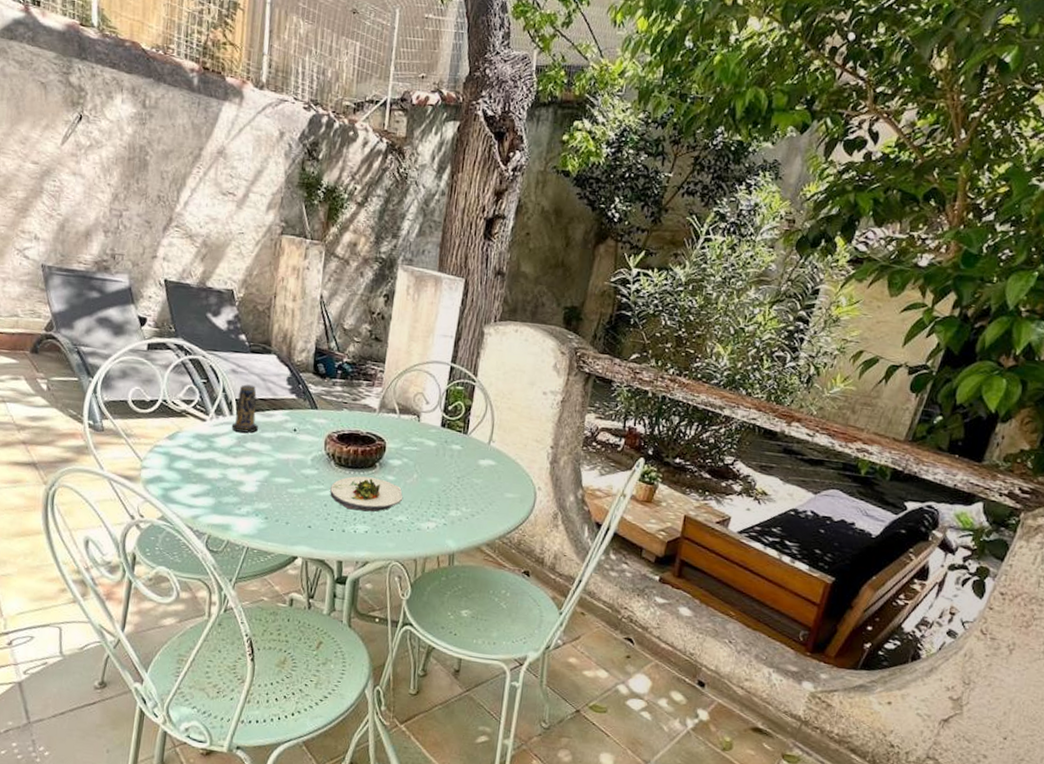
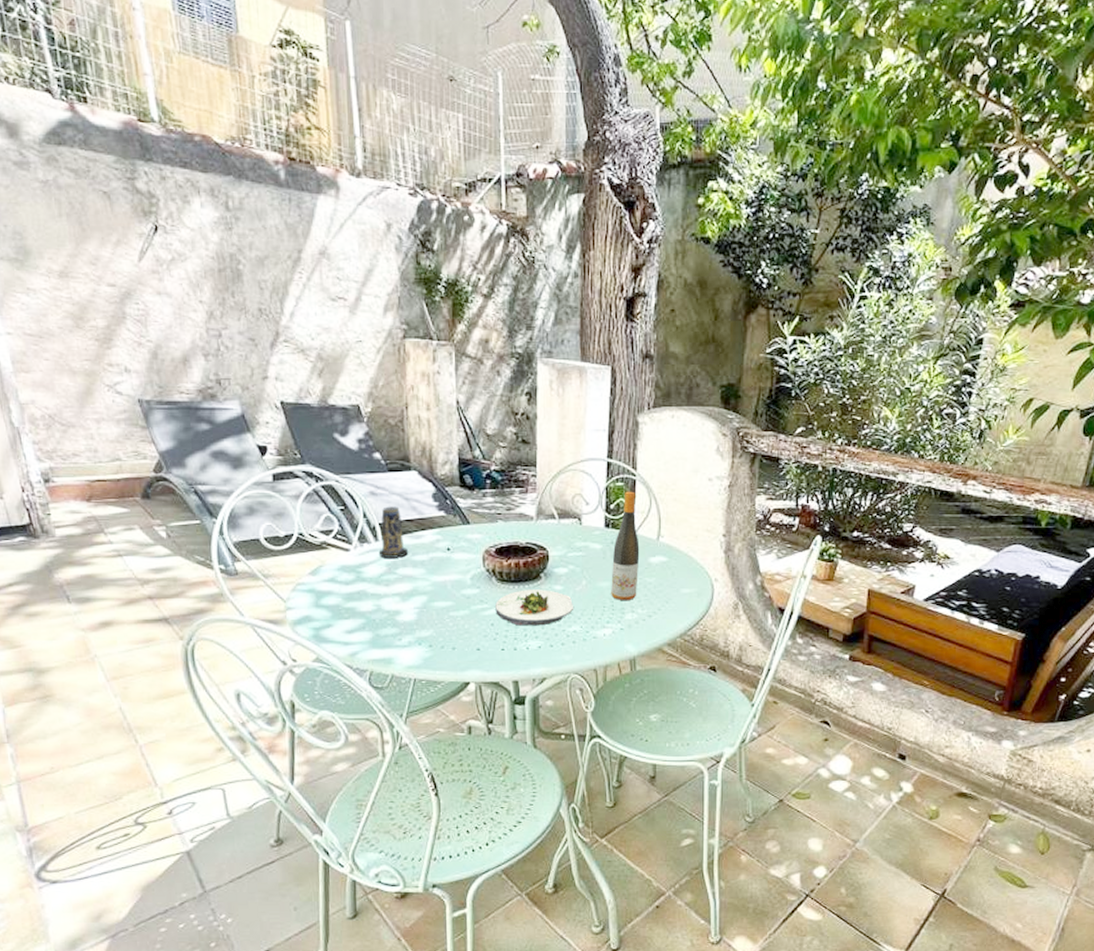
wine bottle: none [439,395,473,499] -> present [611,491,640,601]

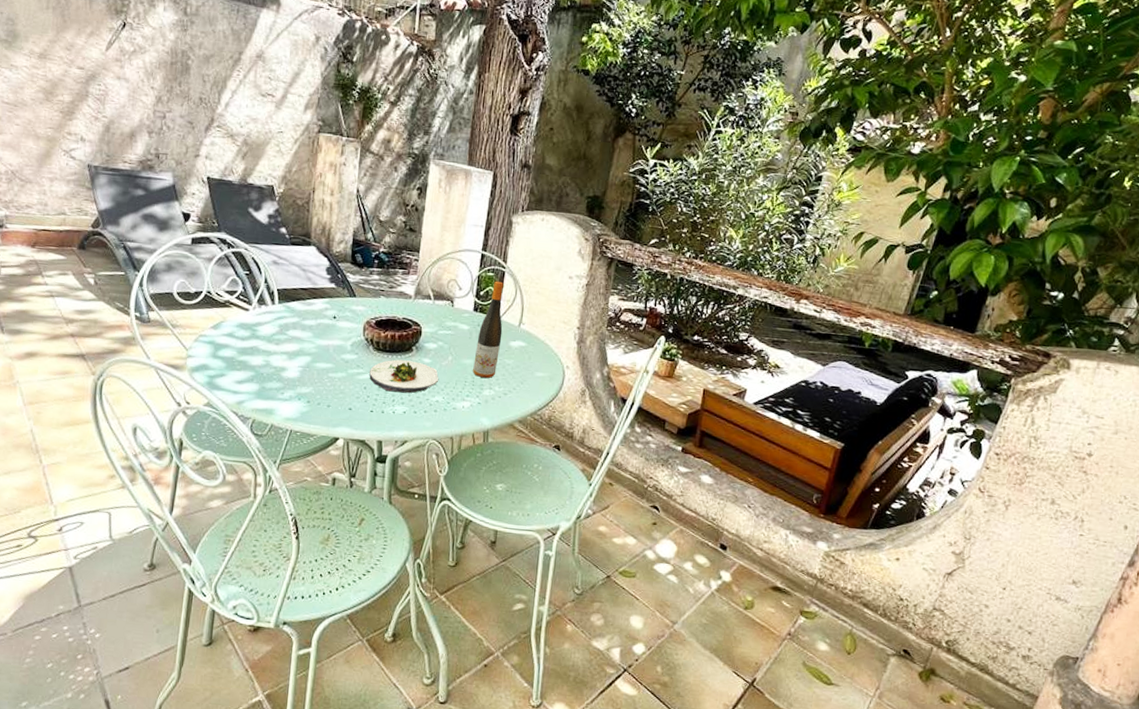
candle: present [378,506,408,558] -> none [273,275,299,321]

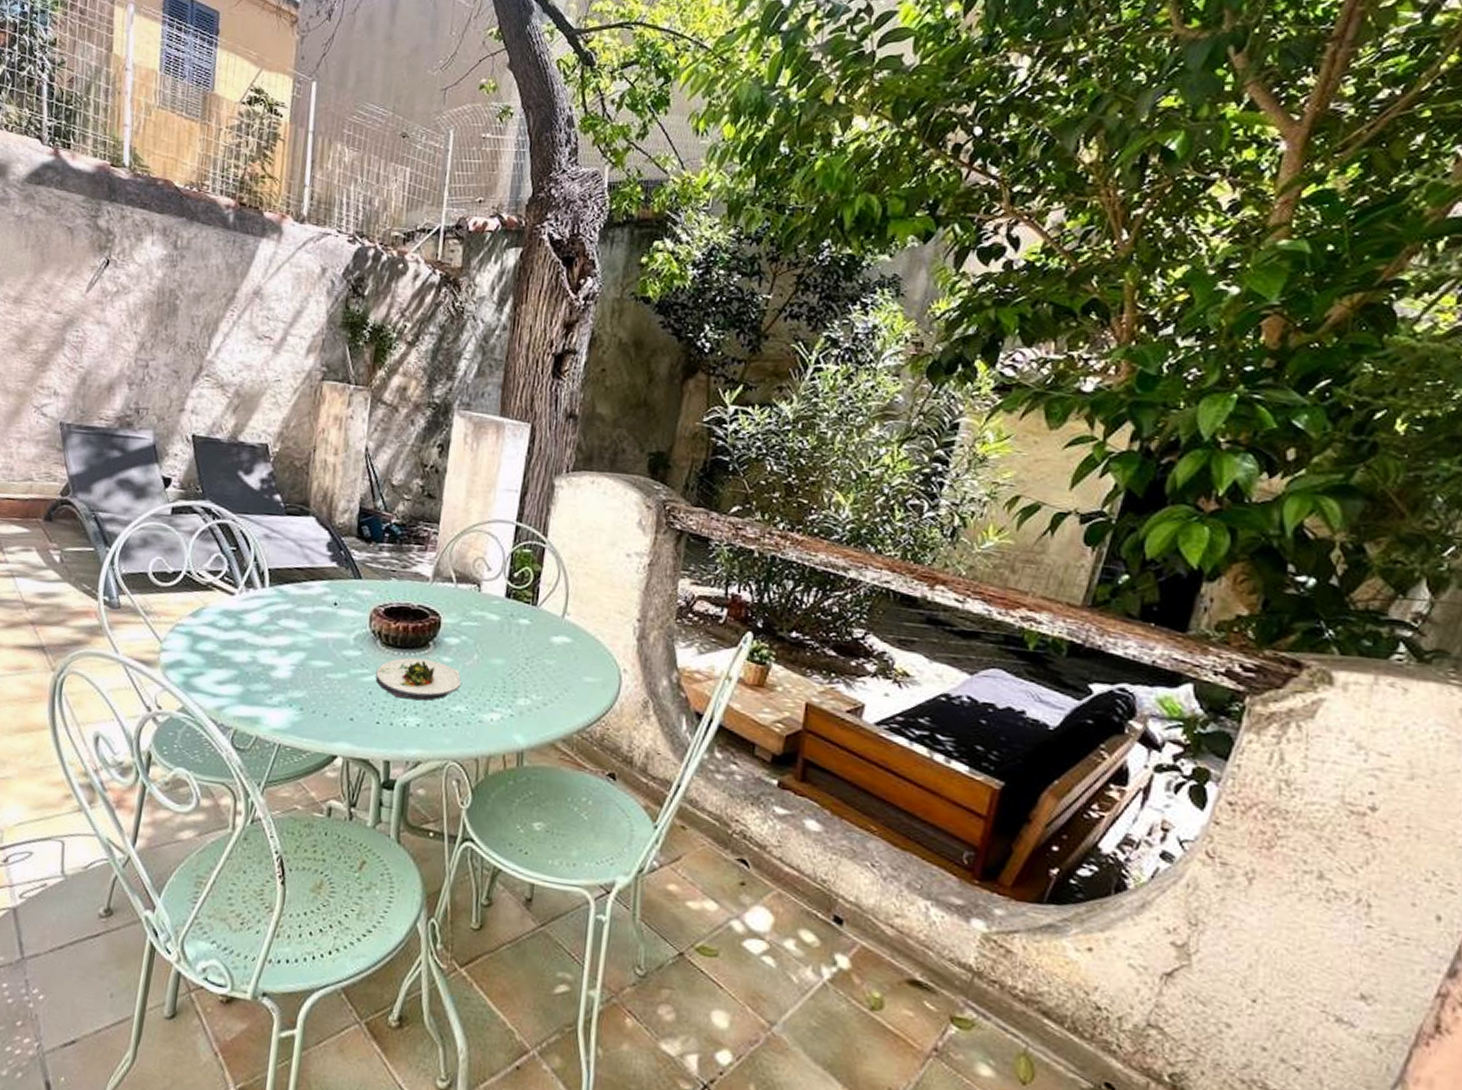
wine bottle: present [473,281,504,379] -> none [504,559,543,684]

